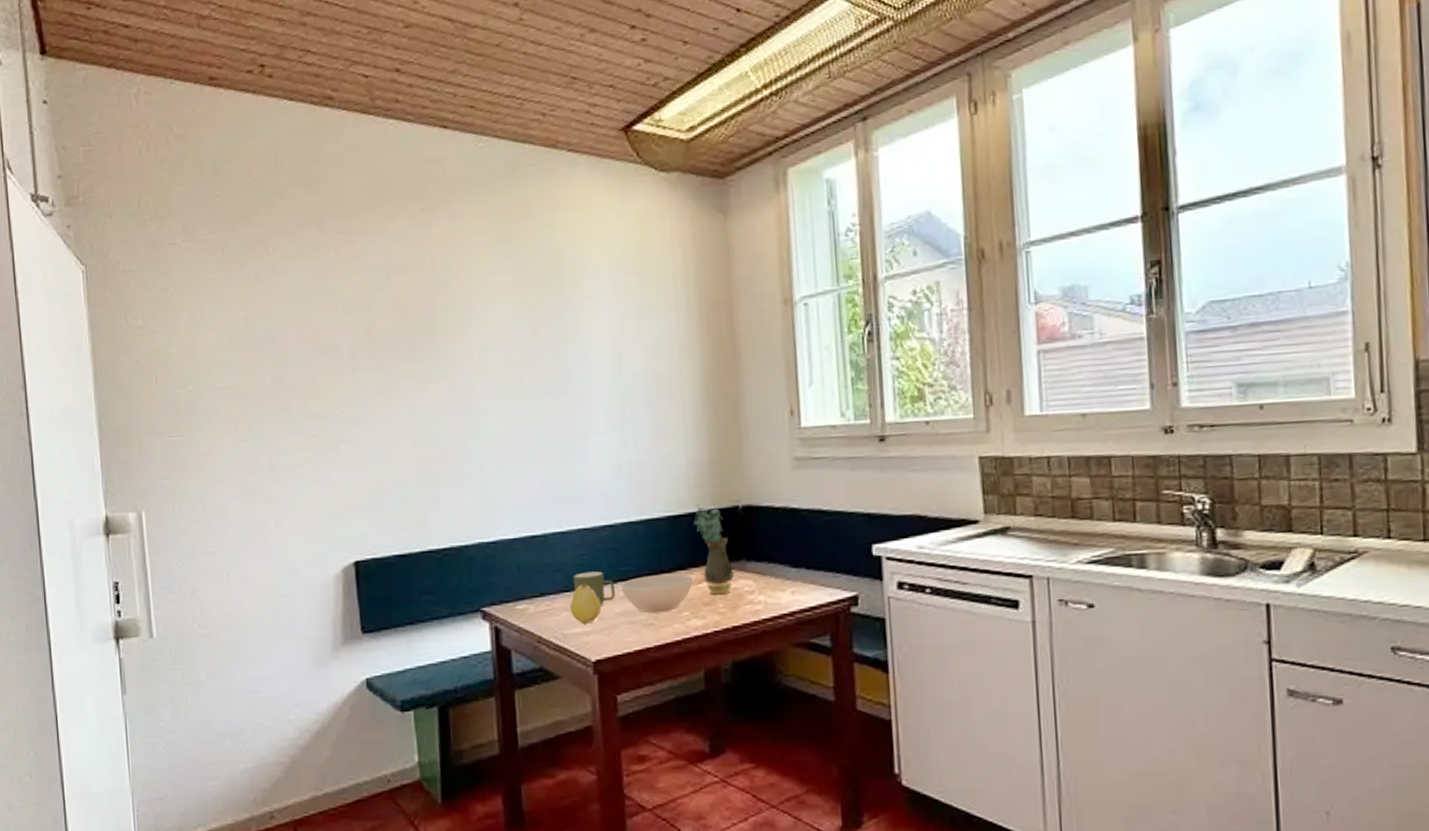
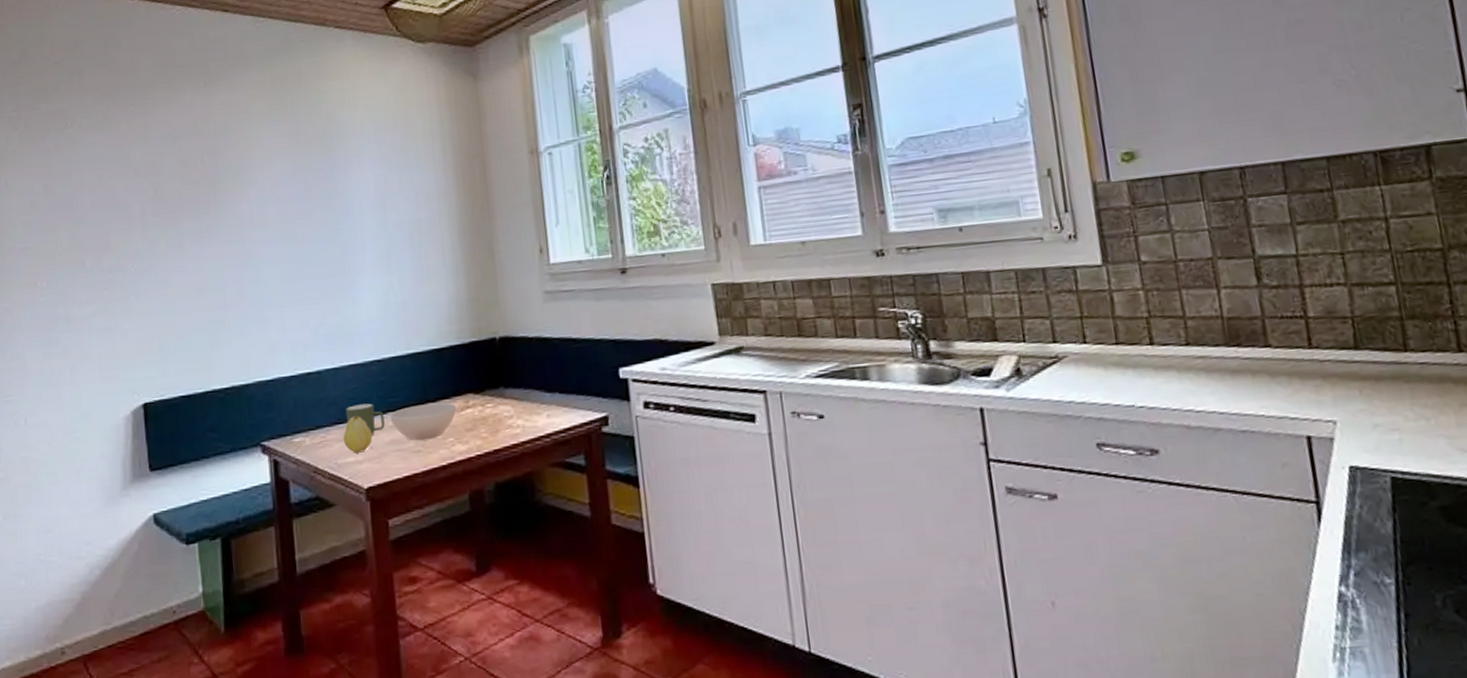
vase: present [693,505,734,595] -> none [455,338,494,421]

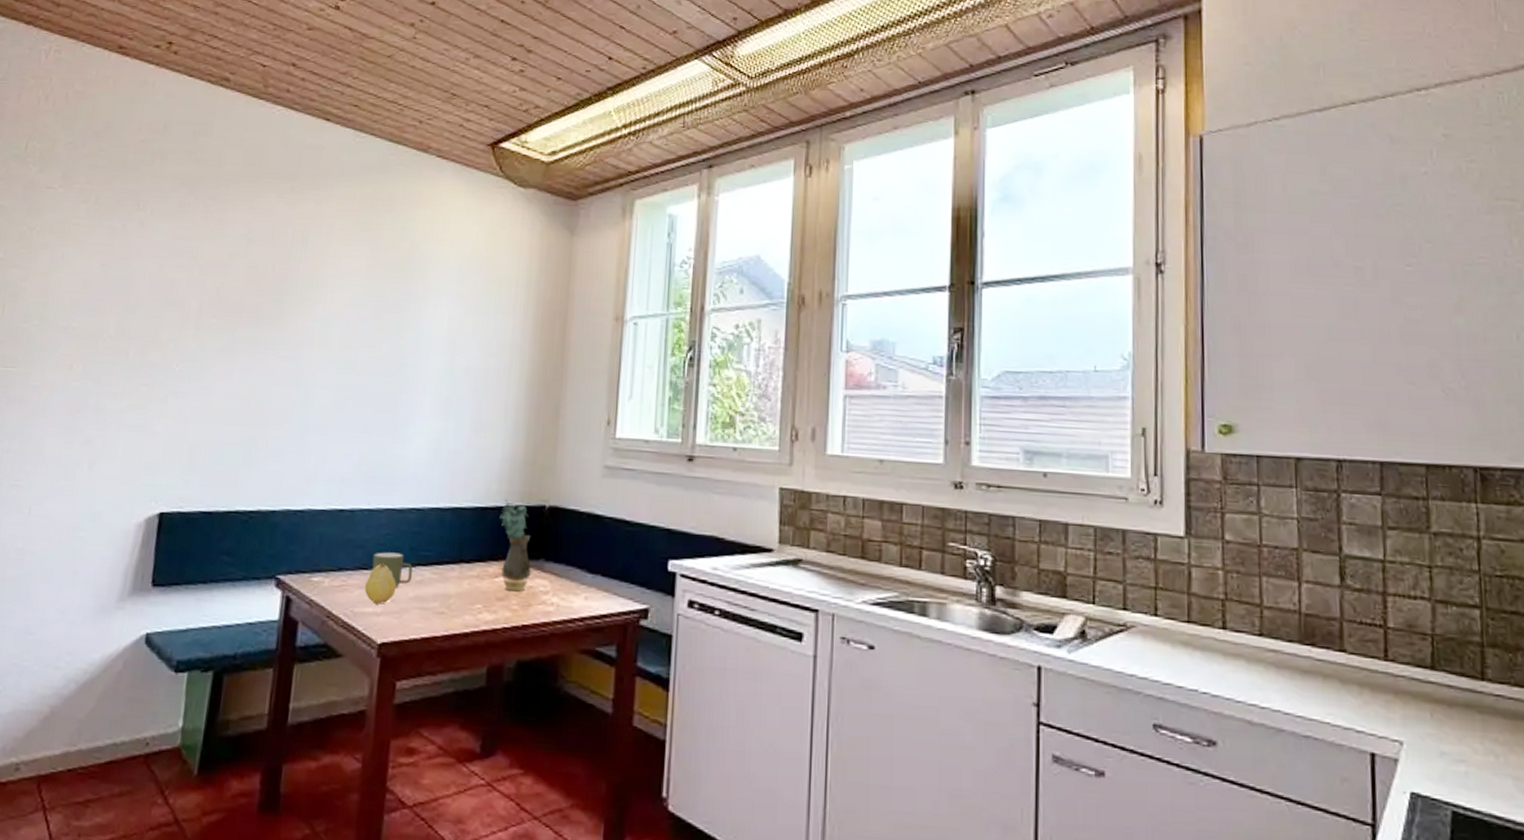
bowl: present [390,402,456,441] -> none [419,563,491,603]
vase: none [455,338,494,421] -> present [499,500,531,592]

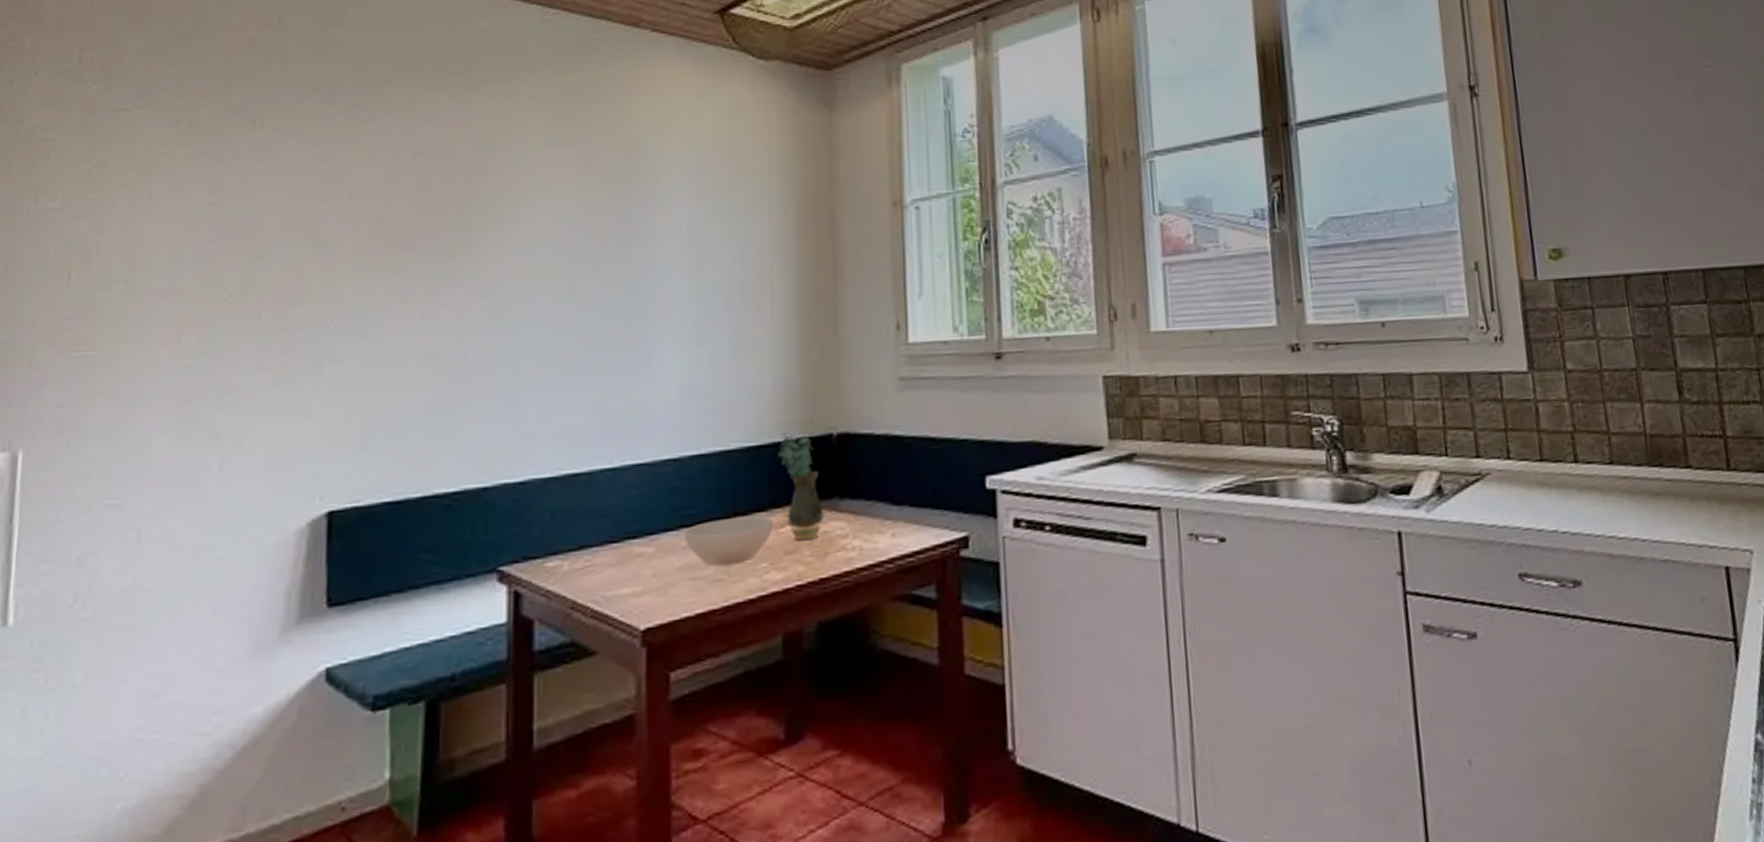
fruit: present [364,561,396,604] -> none [616,529,657,583]
mug: present [371,552,413,589] -> none [623,516,676,560]
bowl: none [419,563,491,603] -> present [684,516,774,567]

